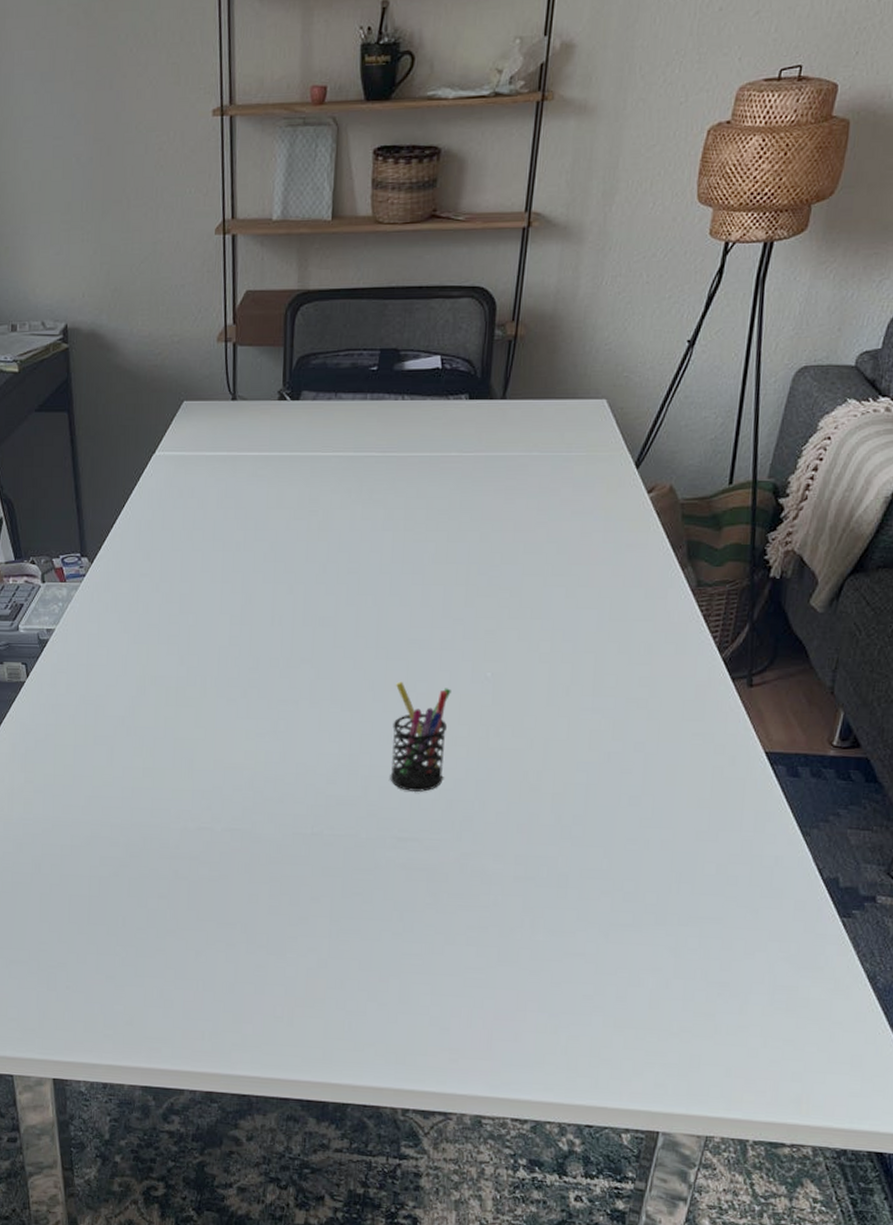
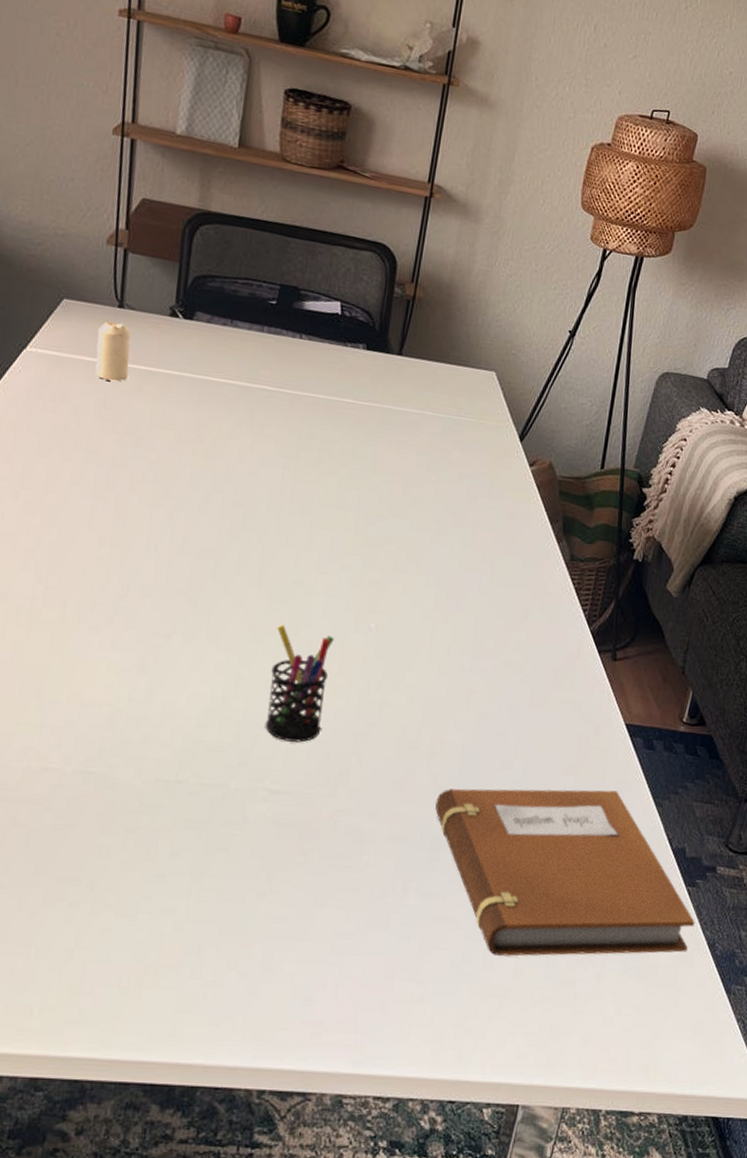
candle: none [215,414,245,471] -> present [95,320,131,382]
notebook: none [561,821,852,990] -> present [435,788,695,957]

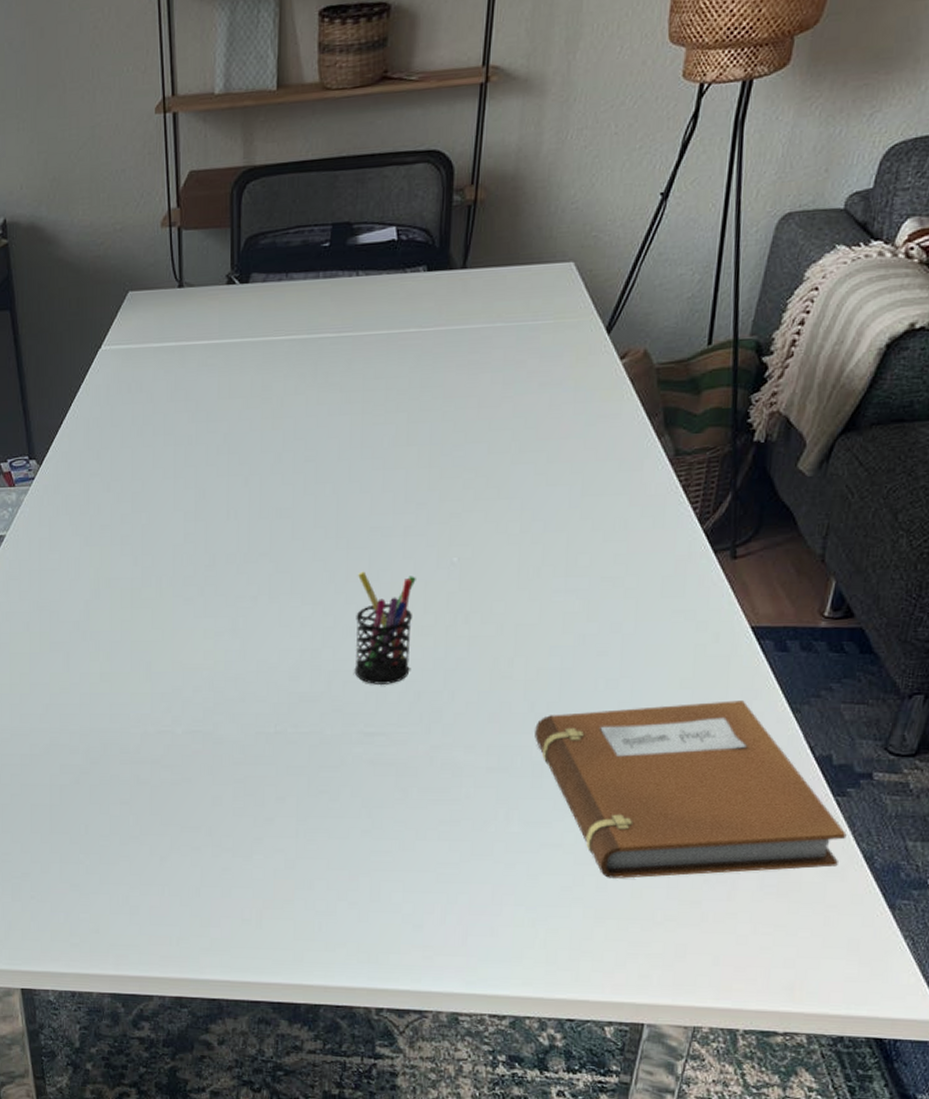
candle: present [95,320,131,382] -> none [162,302,194,362]

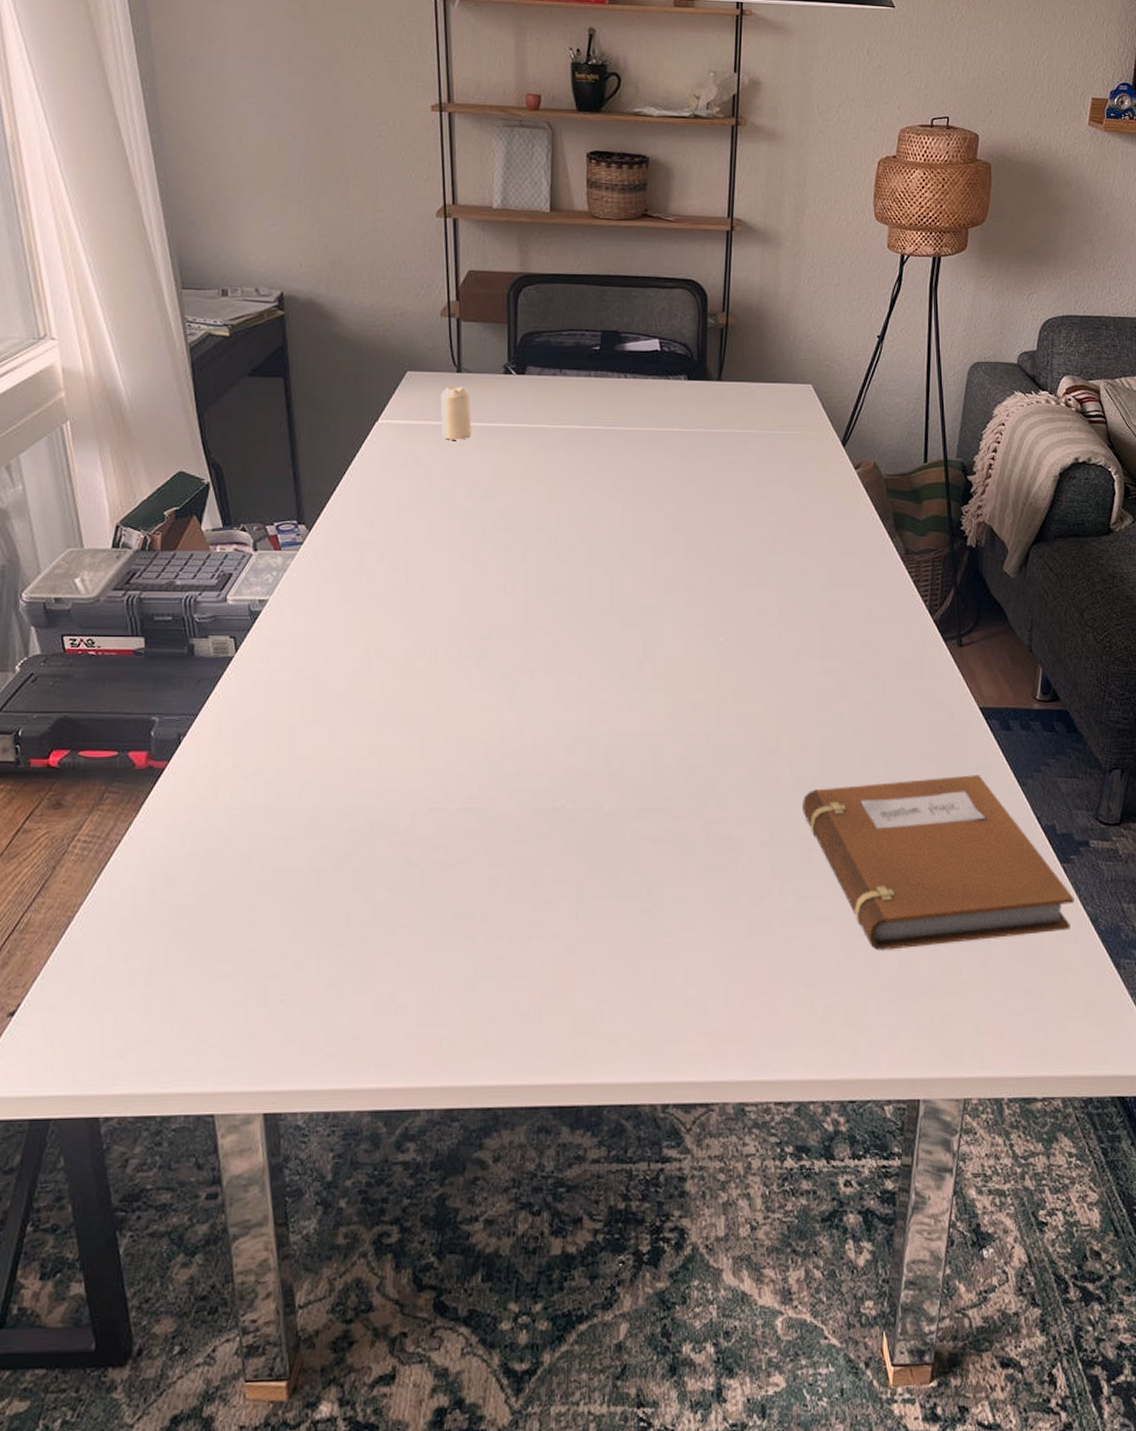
candle: none [162,302,194,362] -> present [440,386,472,440]
pen holder: present [354,571,416,684] -> none [631,648,687,759]

